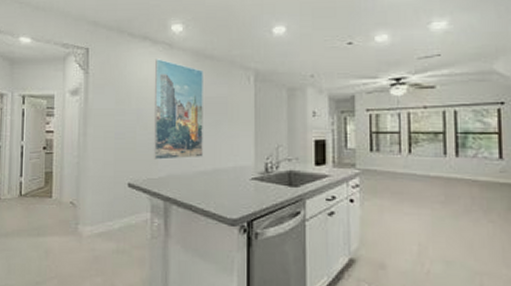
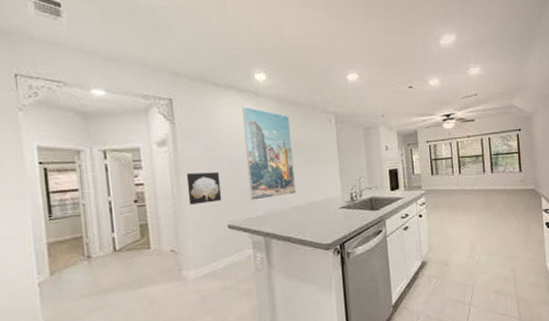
wall art: none [92,125,126,158] -> present [186,171,222,205]

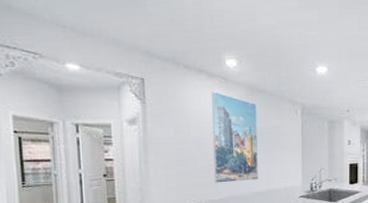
wall art: present [186,171,222,205] -> none [154,153,187,183]

